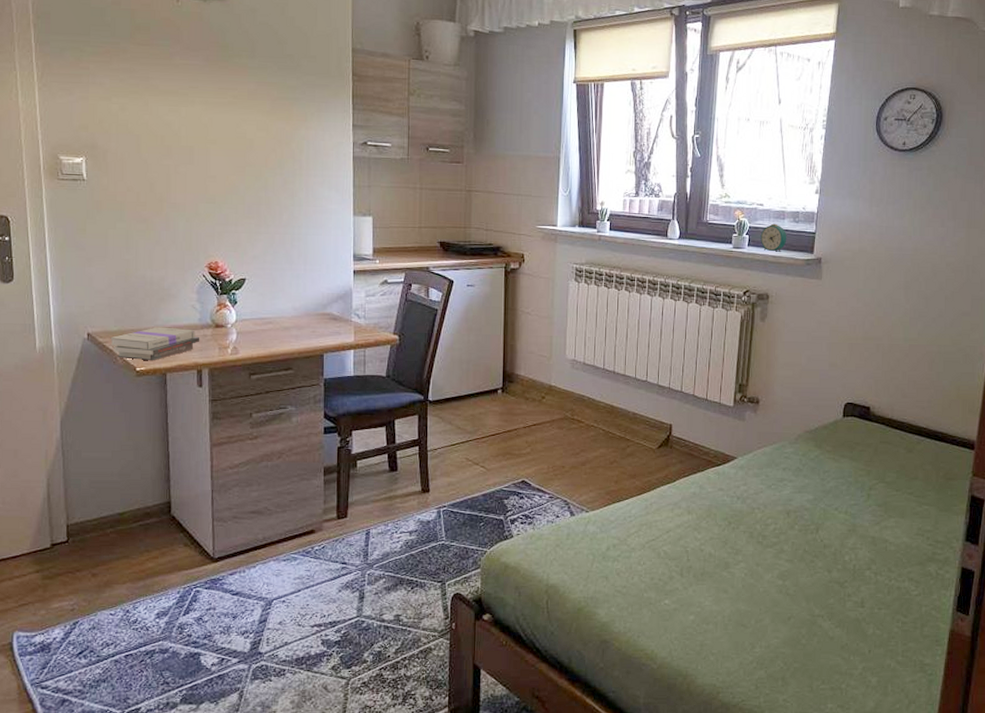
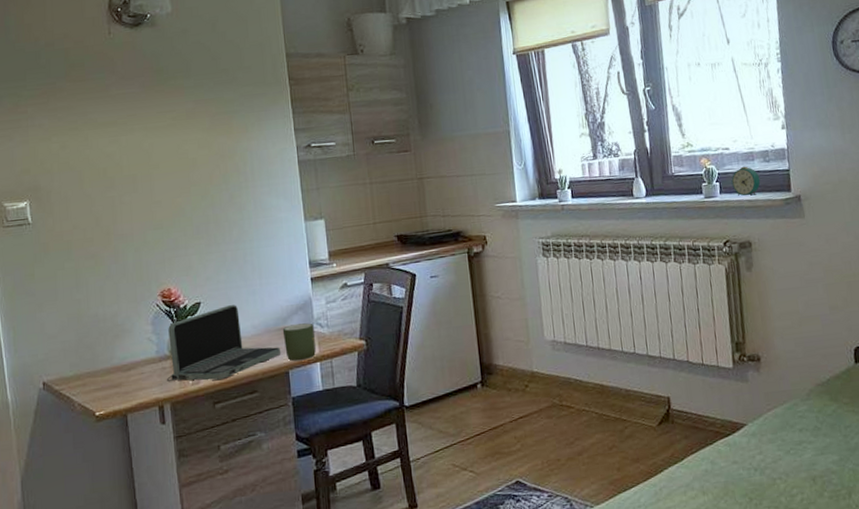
books: present [110,327,200,361] -> none [66,364,159,405]
laptop: none [206,285,318,354] -> present [166,305,281,381]
mug: none [321,312,351,346] -> present [282,323,316,362]

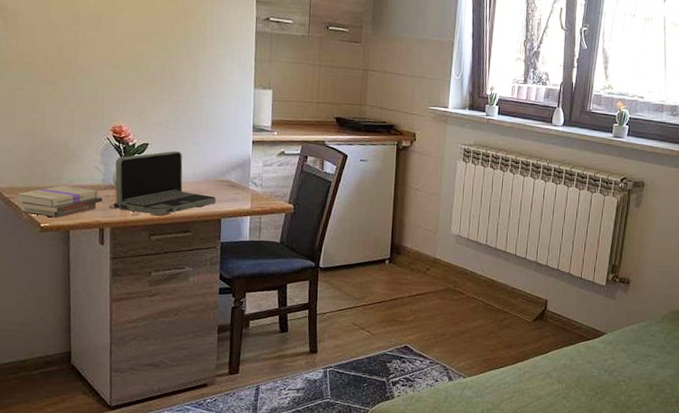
books: none [66,364,159,405] -> present [16,185,103,218]
mug: present [282,323,316,362] -> none [220,179,249,213]
alarm clock: present [731,166,761,196] -> none [639,115,665,143]

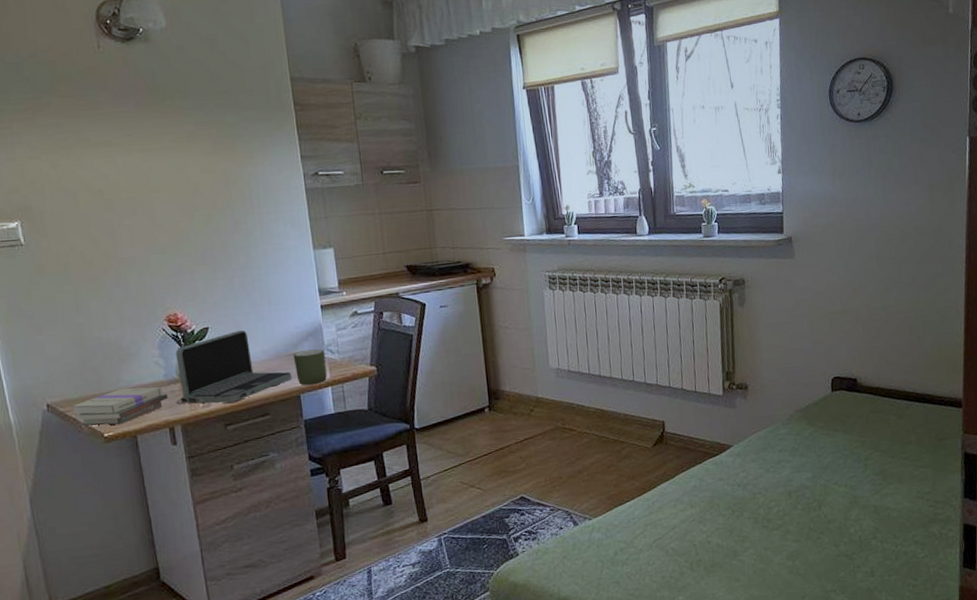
mug: none [220,179,249,213] -> present [293,349,327,386]

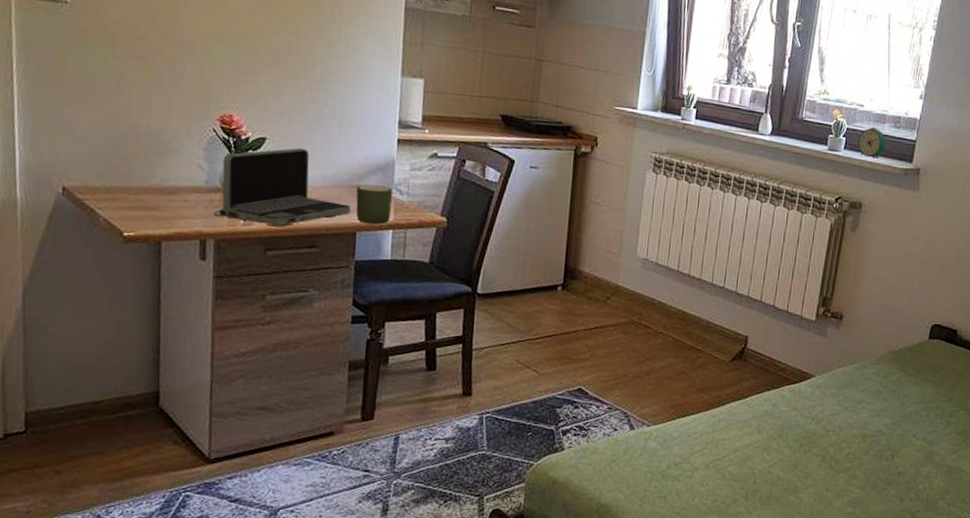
books: present [72,387,169,426] -> none [92,186,206,226]
alarm clock: none [729,208,756,237] -> present [857,127,886,159]

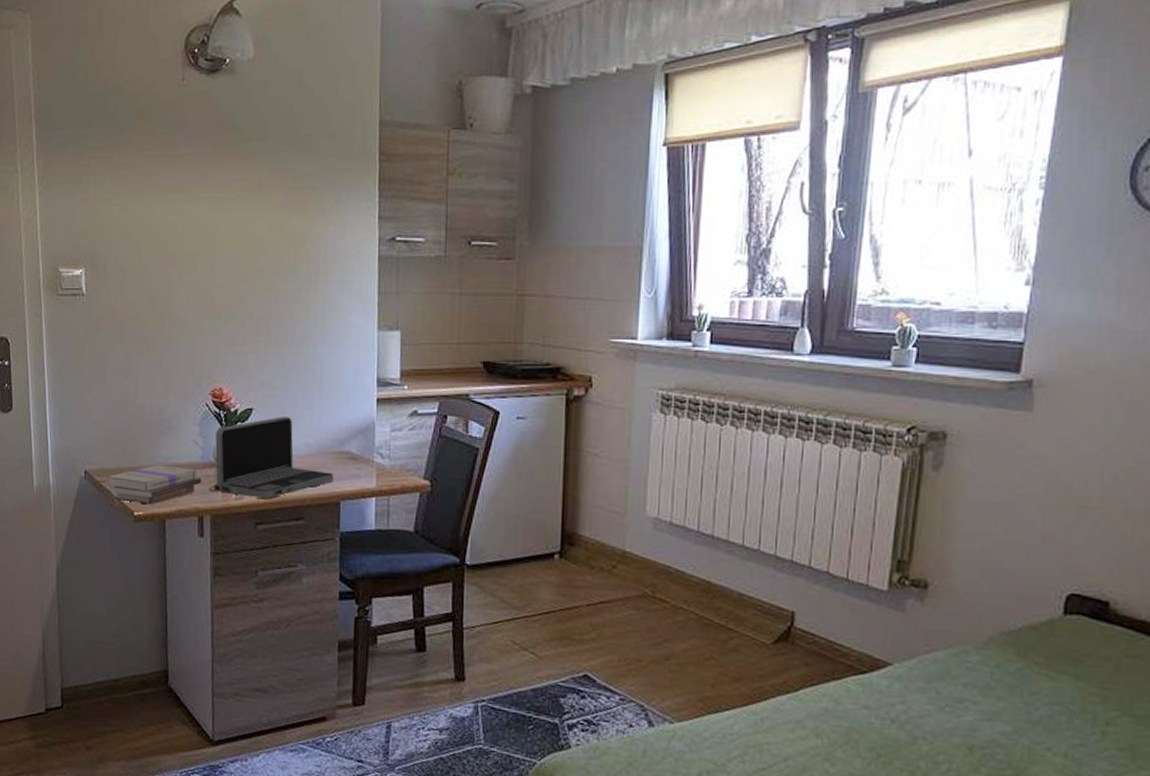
books: none [92,186,206,226] -> present [107,465,202,505]
mug: present [356,184,392,225] -> none [338,450,374,493]
alarm clock: present [857,127,886,159] -> none [935,330,978,371]

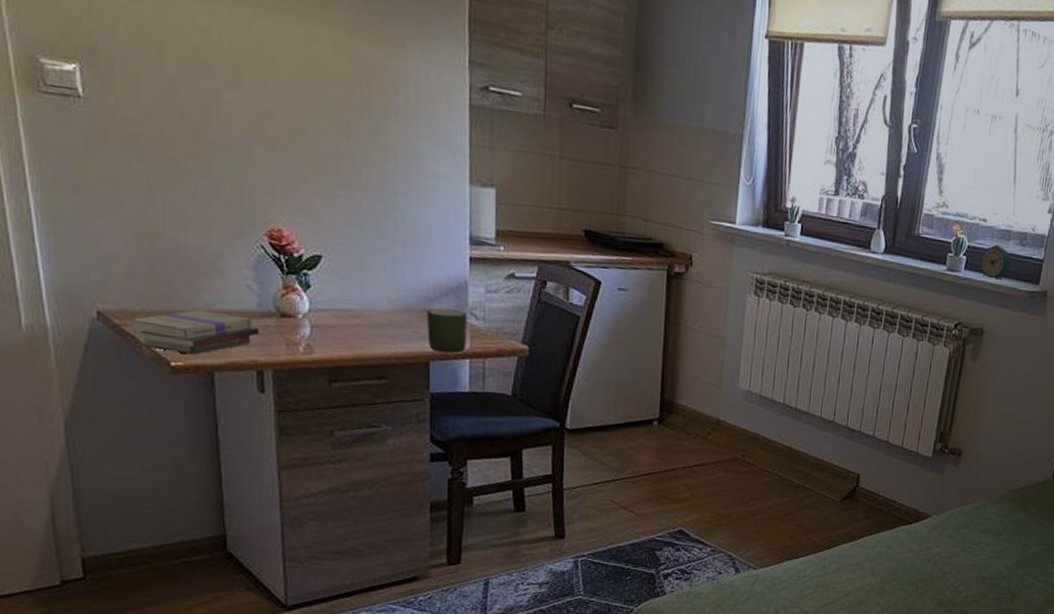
laptop: present [208,417,334,500] -> none [269,267,422,356]
mug: none [338,450,374,493] -> present [426,308,467,354]
alarm clock: none [935,330,978,371] -> present [979,244,1011,280]

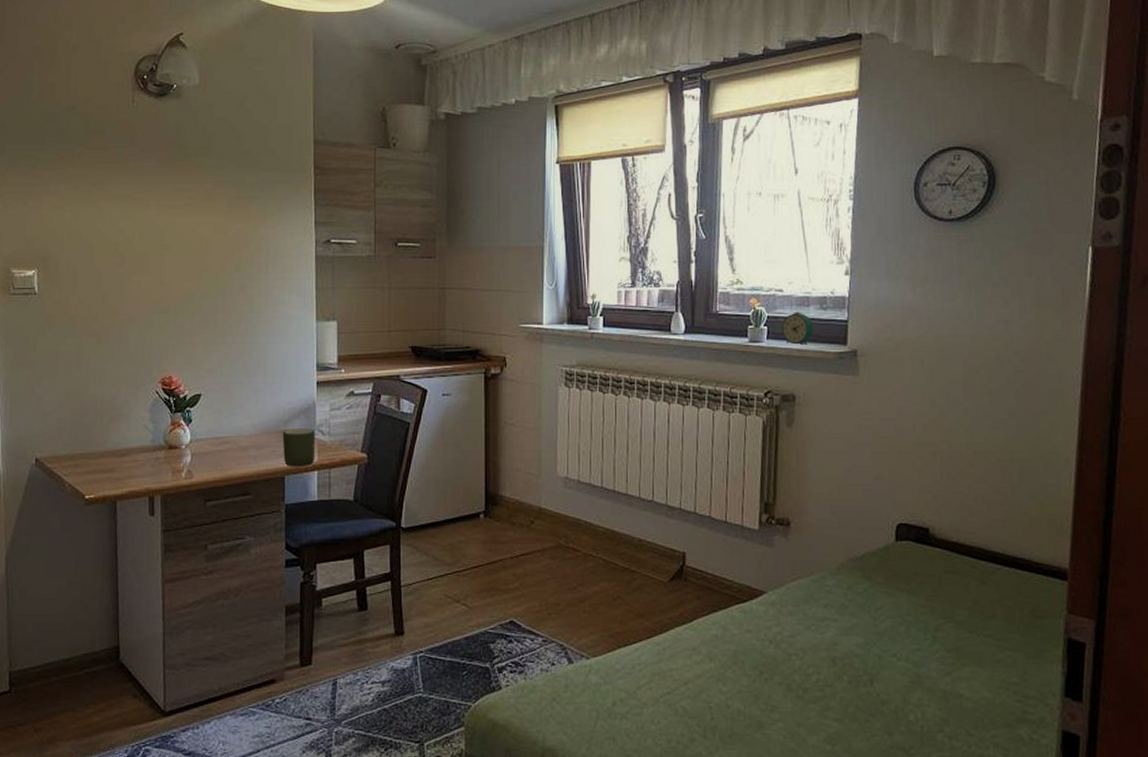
books: present [131,310,260,355] -> none [59,450,153,488]

